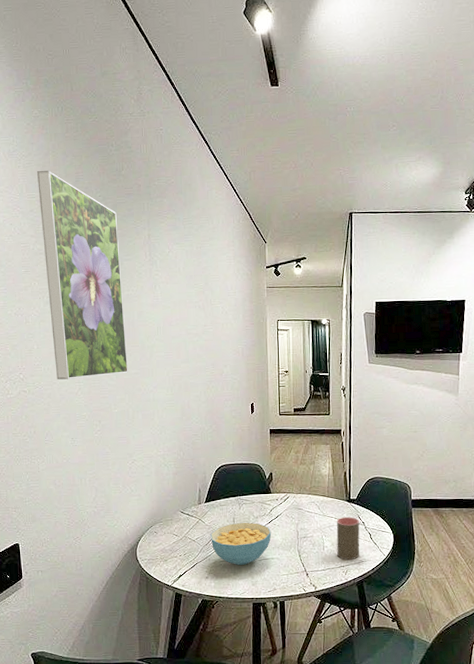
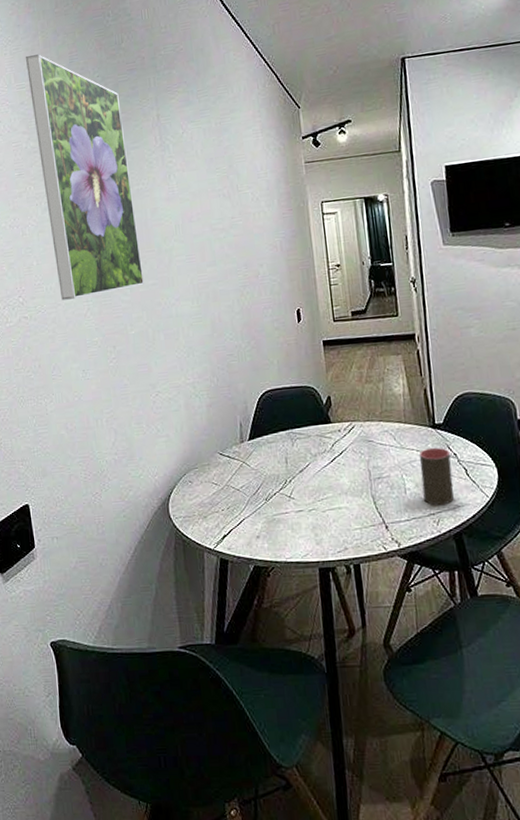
cereal bowl: present [210,522,272,566] -> none [258,462,336,520]

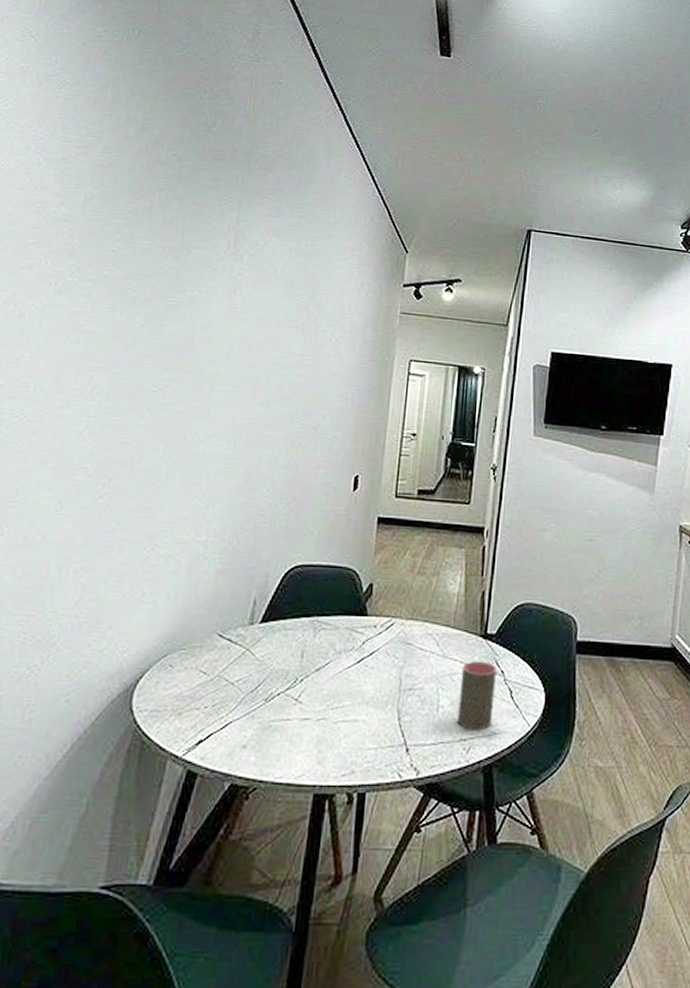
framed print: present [25,54,144,300] -> none [52,106,194,411]

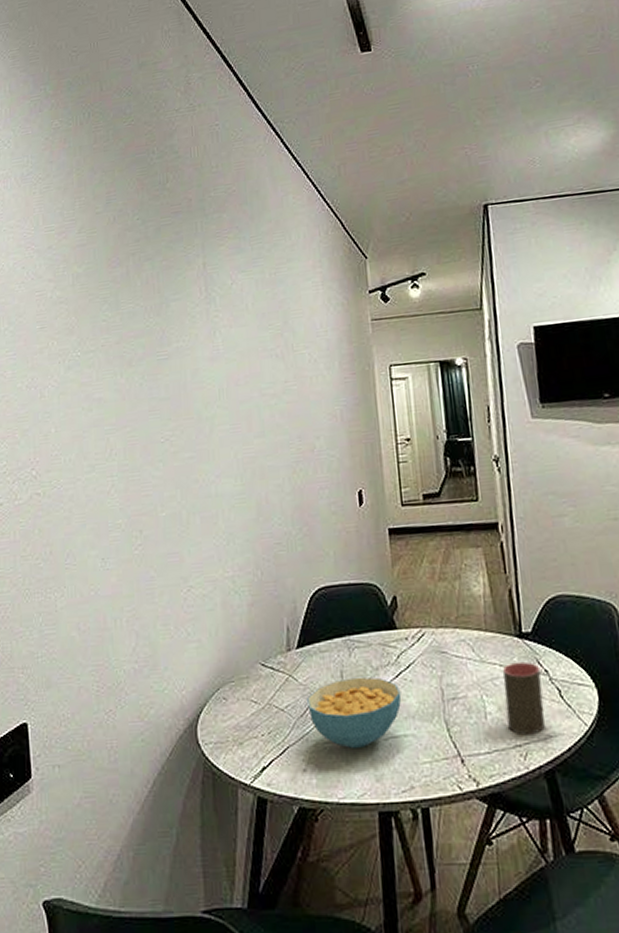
cereal bowl: none [260,658,360,730] -> present [307,676,402,750]

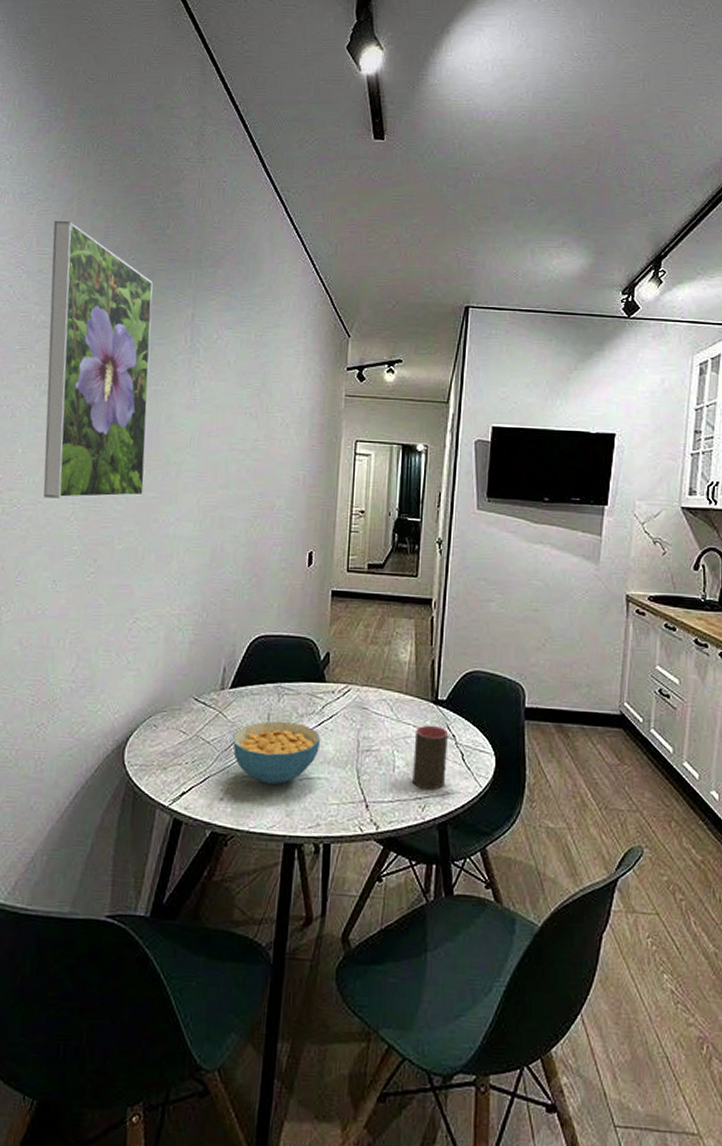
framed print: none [56,193,179,475] -> present [43,220,153,499]

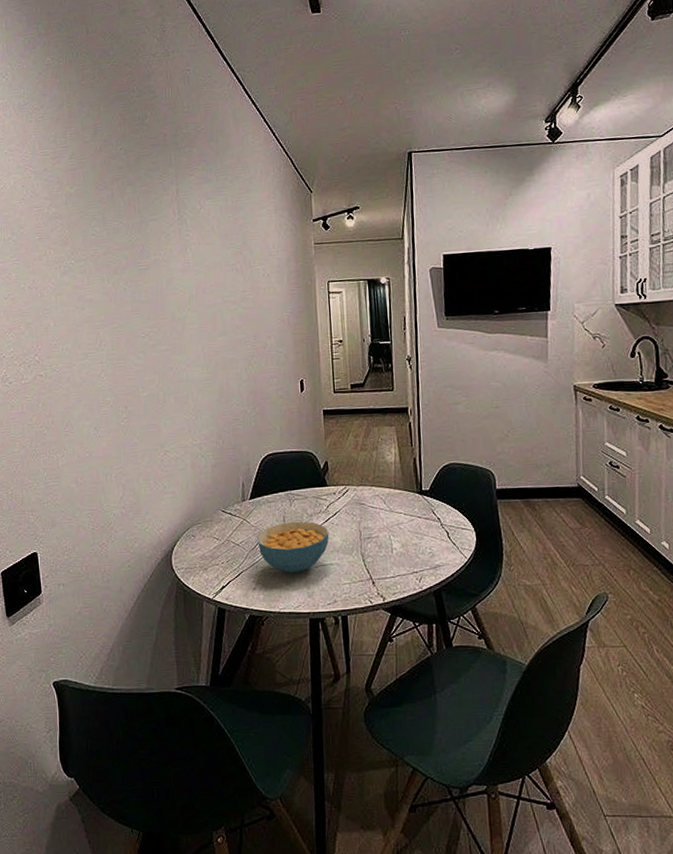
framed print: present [43,220,153,499] -> none [50,124,157,361]
cup: present [413,724,449,790] -> none [406,511,436,565]

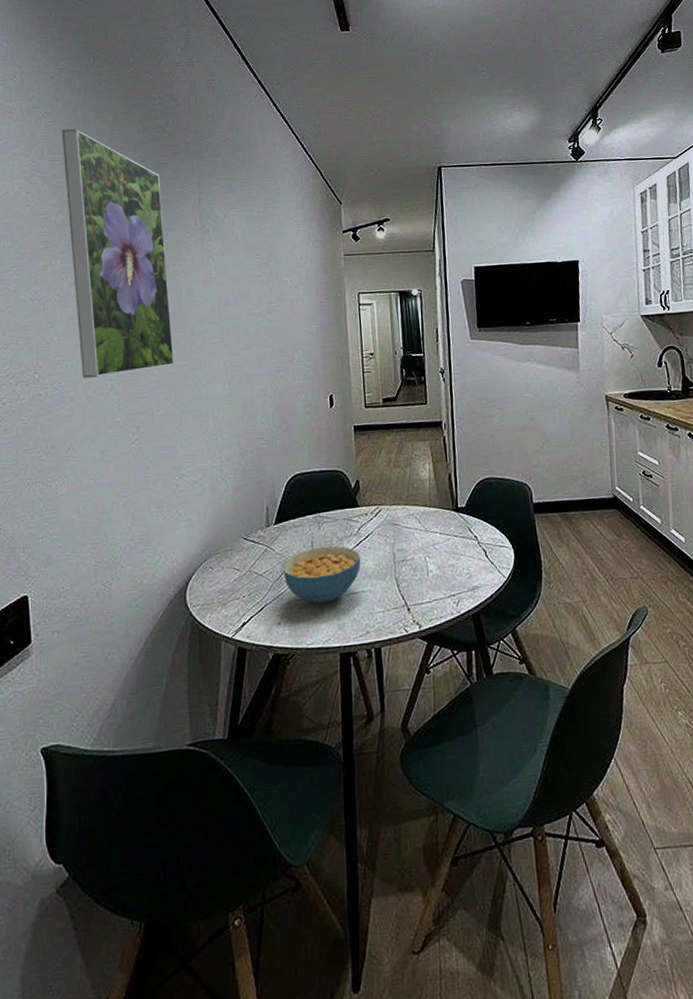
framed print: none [50,124,157,361] -> present [61,129,174,378]

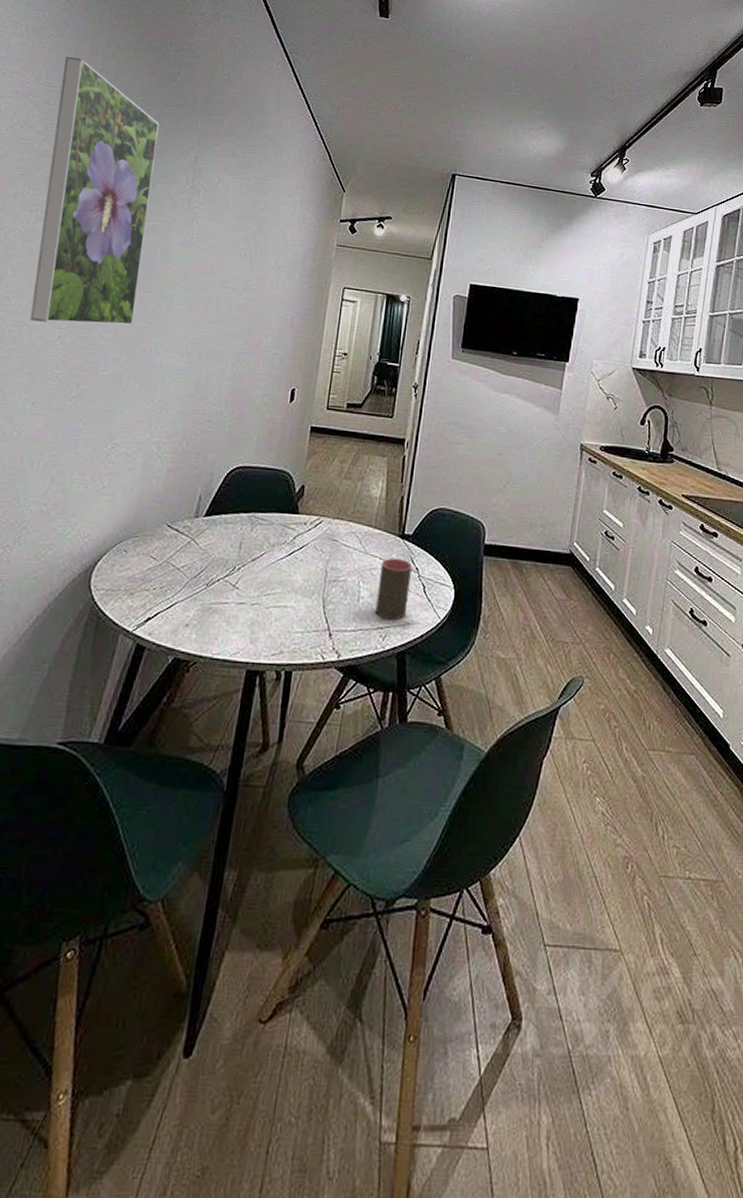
cereal bowl: present [282,545,361,605] -> none [202,549,290,613]
cup: none [442,530,474,587] -> present [375,557,413,620]

